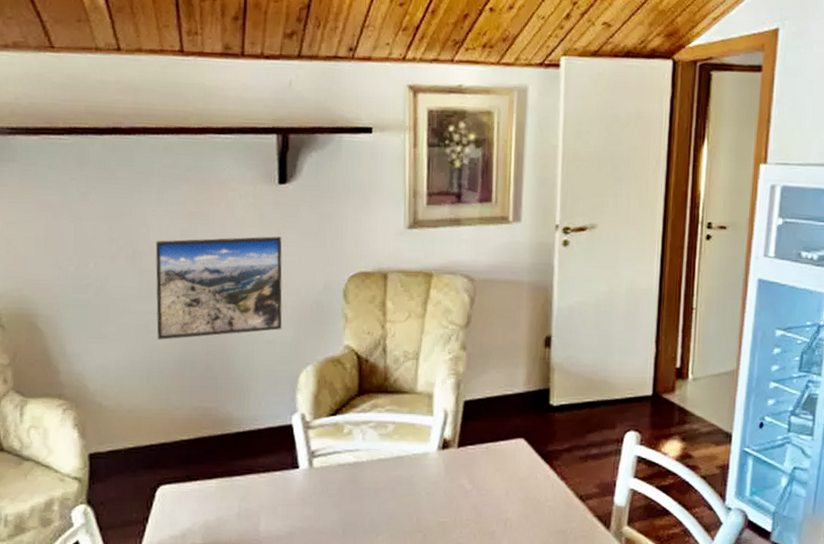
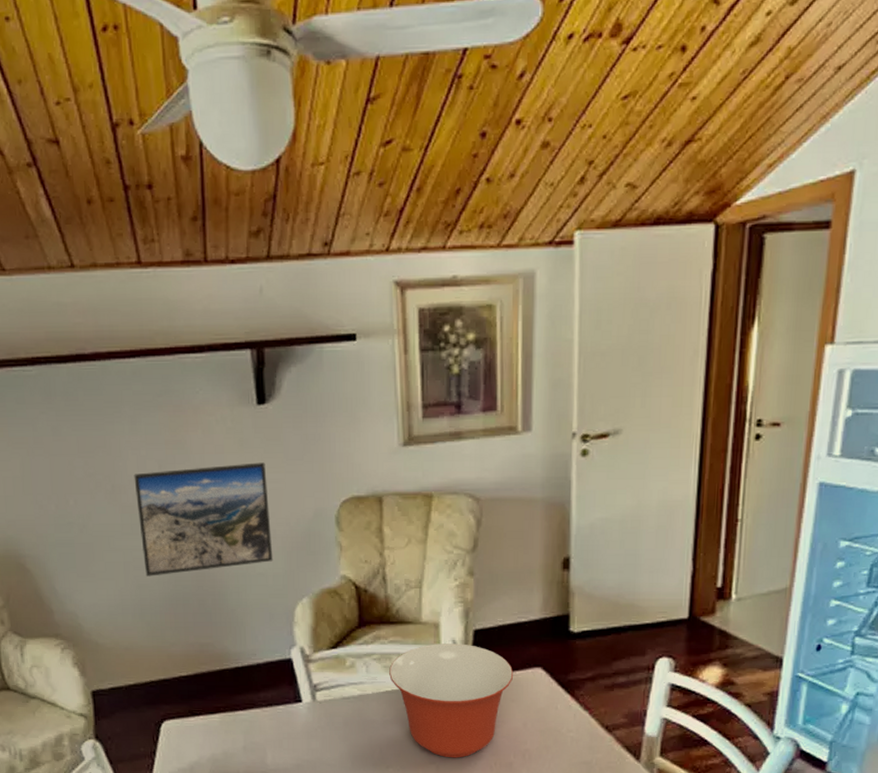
mixing bowl: none [384,413,499,526] -> present [389,644,514,758]

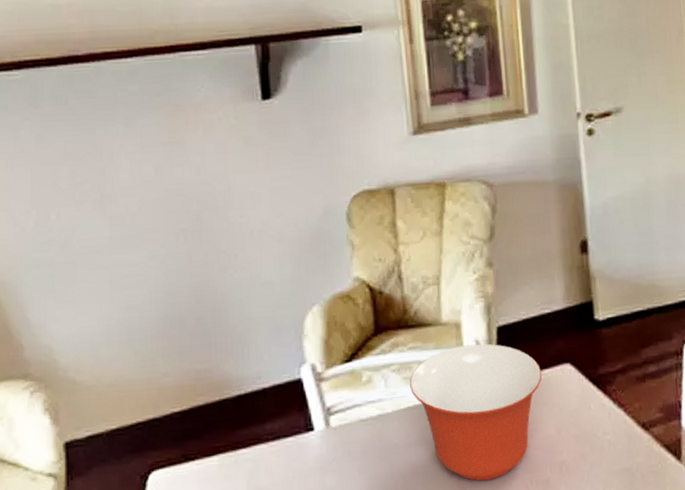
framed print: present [134,462,273,576] -> none [126,160,280,296]

